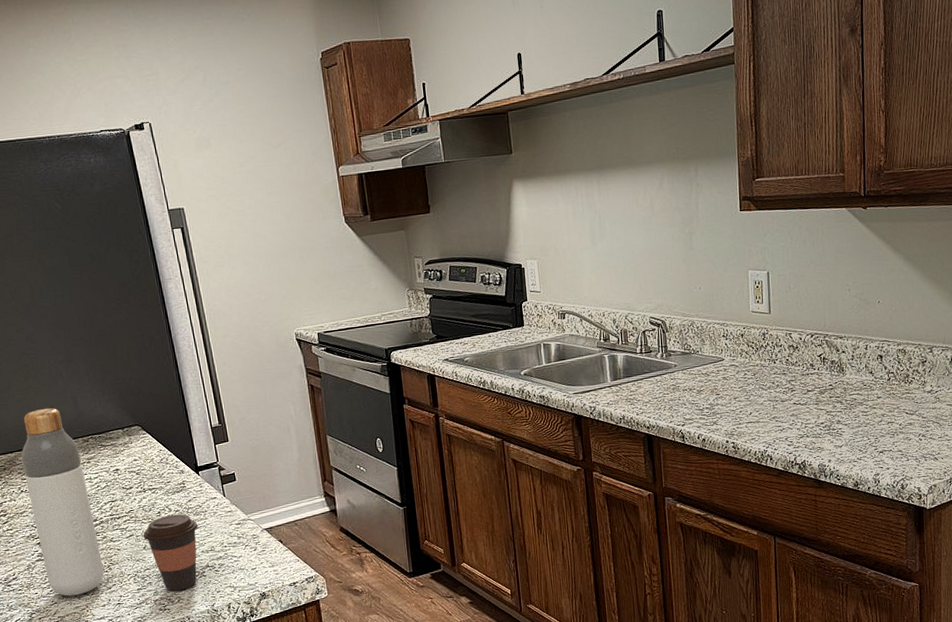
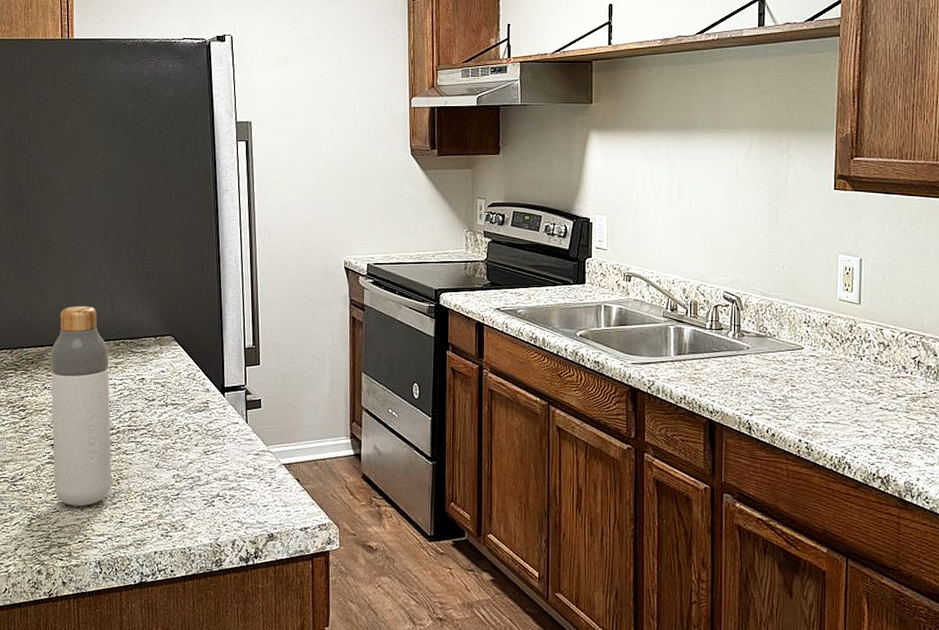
coffee cup: present [143,514,198,591] -> none [157,434,215,518]

